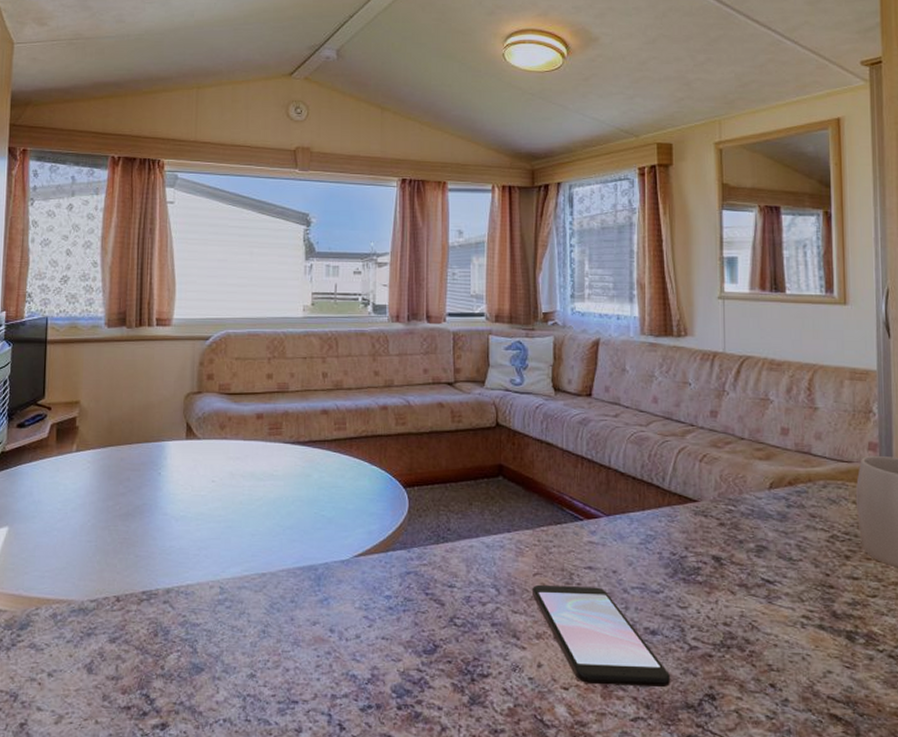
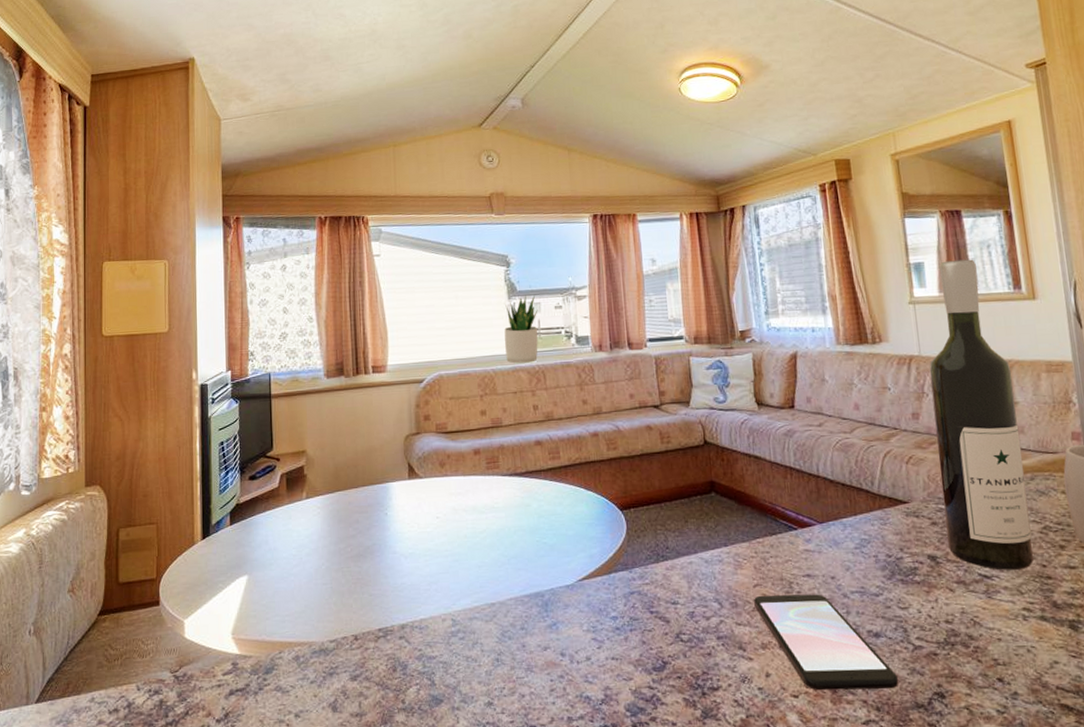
planter: none [298,257,336,328] -> present [504,295,538,364]
bottle: none [732,258,818,577] -> present [929,259,1033,571]

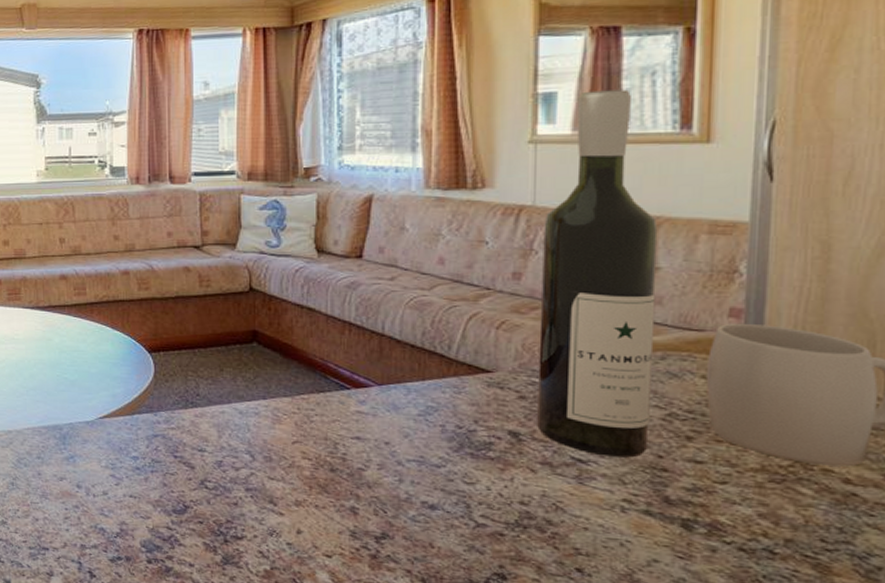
planter: present [504,295,538,364] -> none [31,119,70,193]
smartphone: present [753,594,899,691] -> none [290,452,453,563]

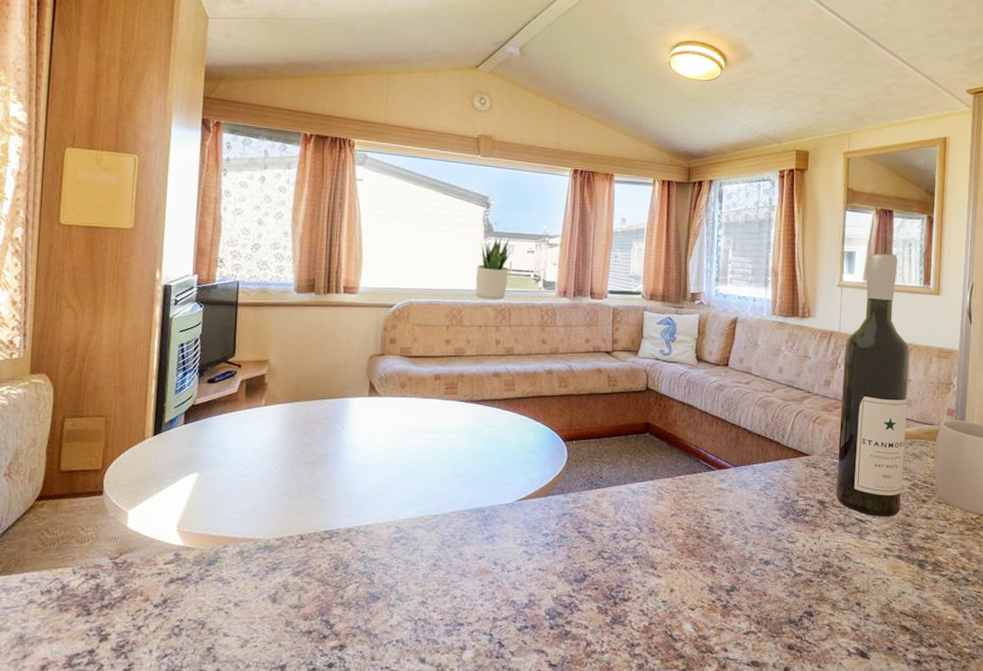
planter: none [31,119,70,193] -> present [475,236,511,300]

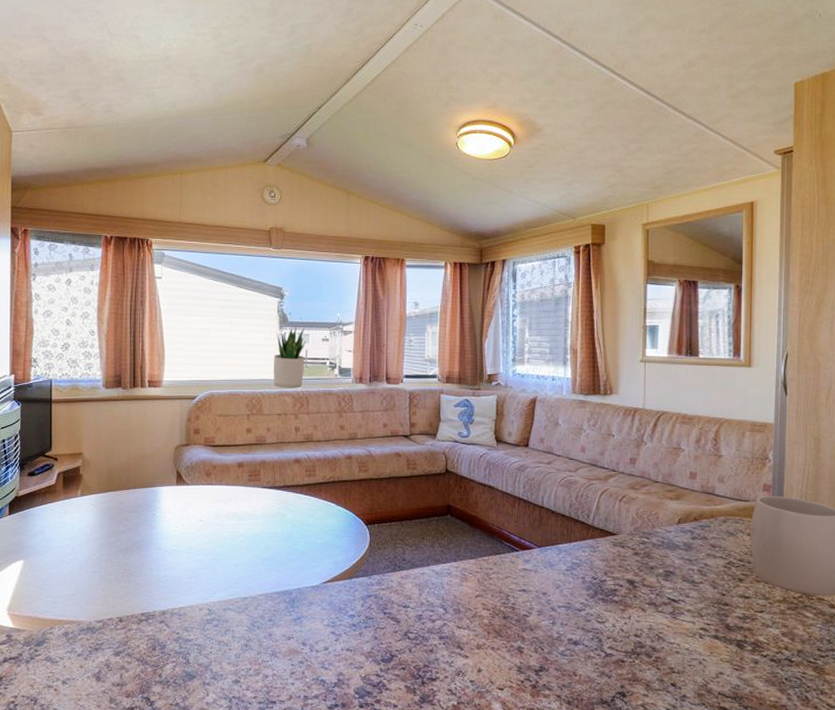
bottle: present [836,253,910,517] -> none [646,326,721,596]

